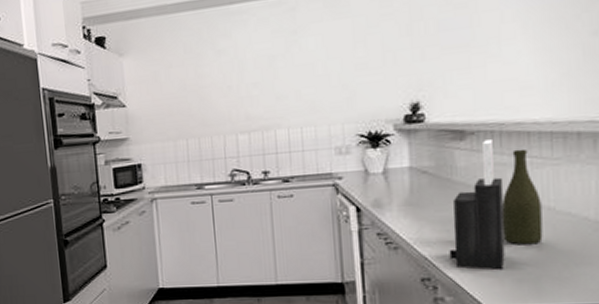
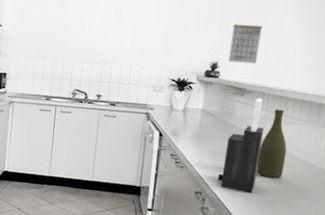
calendar: none [431,41,475,99] -> present [228,23,263,64]

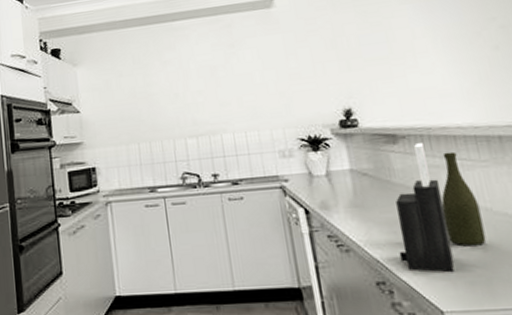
calendar: present [228,23,263,64] -> none [355,54,400,105]

